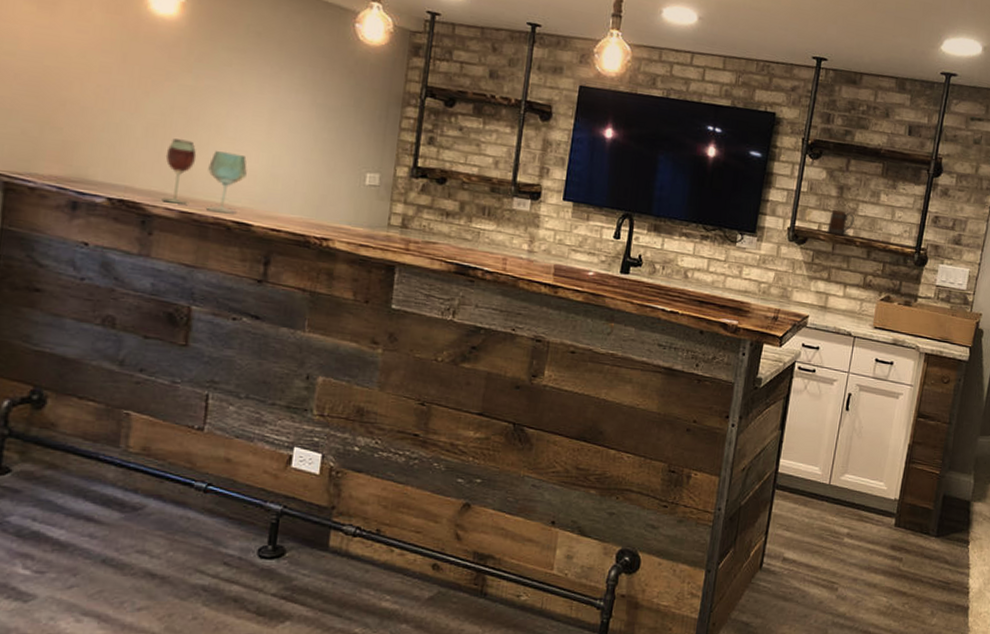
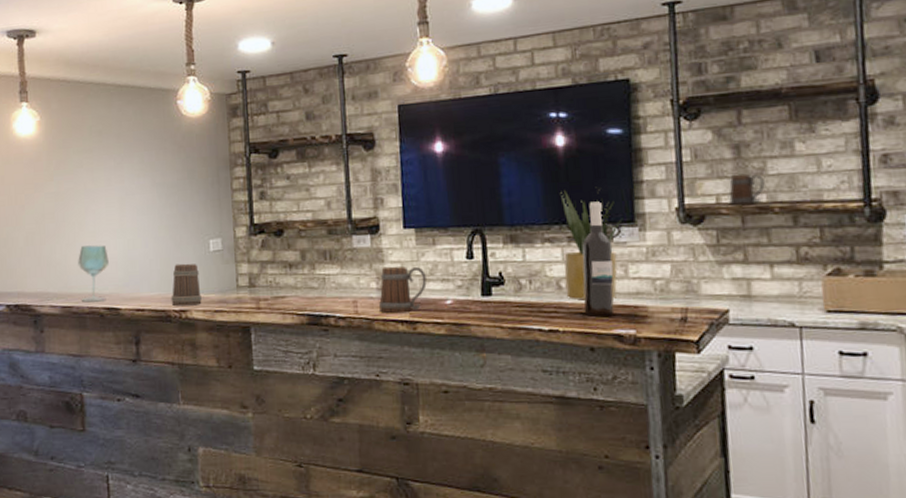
wineglass: present [162,138,197,205] -> none [44,241,68,301]
beer mug: none [313,190,350,236] -> present [171,263,202,307]
beer mug: none [527,231,575,278] -> present [379,266,427,314]
planter: none [690,194,747,293] -> present [559,187,623,301]
wine bottle: none [701,209,735,308] -> present [582,201,615,318]

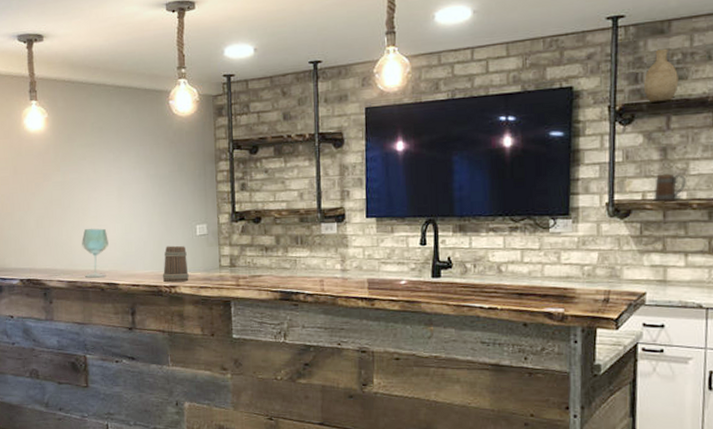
beer mug: present [379,266,427,314] -> none [343,250,384,292]
planter: present [559,187,623,301] -> none [504,183,559,283]
wine bottle: present [582,201,615,318] -> none [520,196,548,298]
decorative vase: none [708,36,748,97] -> present [644,48,679,104]

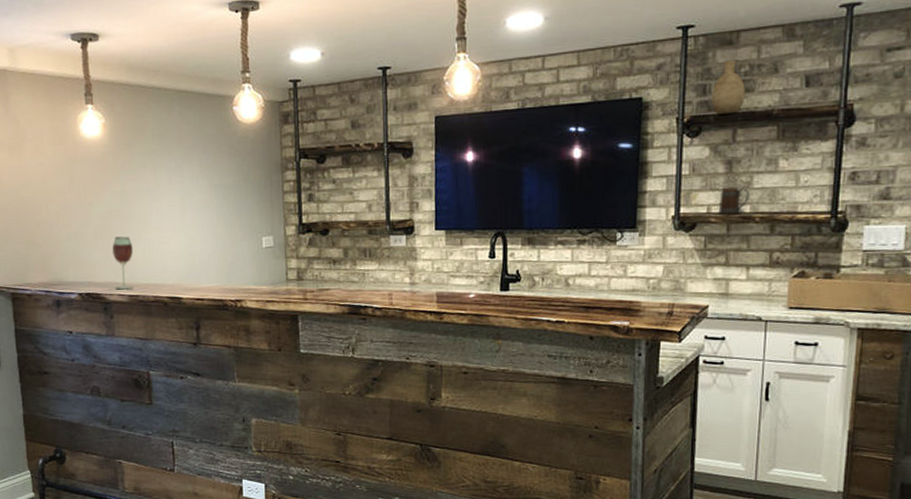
wineglass: none [52,224,73,276] -> present [111,236,134,290]
wine glass: present [82,228,109,278] -> none [143,240,171,292]
beer mug: present [162,245,189,283] -> none [227,258,255,297]

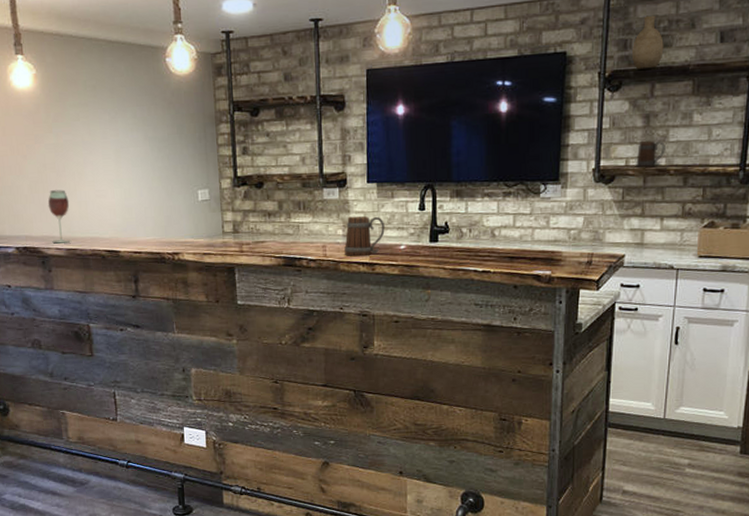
beer mug: none [411,263,453,306] -> present [344,216,385,257]

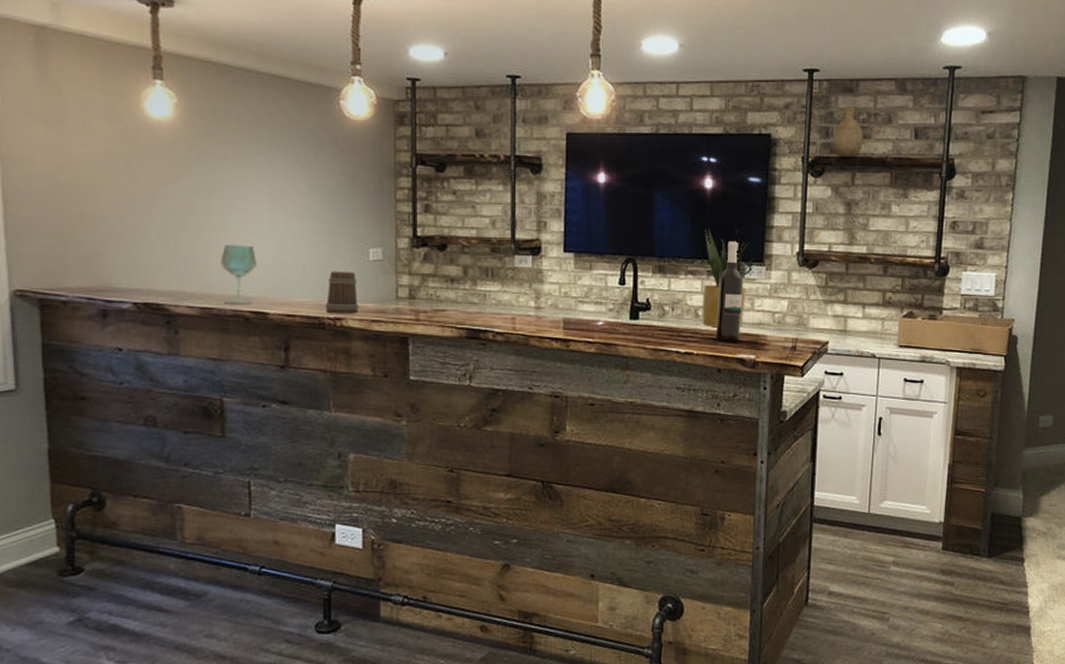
wineglass: present [47,190,70,244] -> none [180,238,209,301]
wine glass: none [79,193,108,245] -> present [221,245,257,305]
beer mug: none [164,211,192,250] -> present [325,271,358,314]
beer mug: present [344,216,385,257] -> none [536,287,581,332]
planter: none [498,149,549,247] -> present [702,228,754,328]
wine bottle: none [511,162,539,261] -> present [715,241,744,343]
beer mug: present [636,141,665,169] -> none [838,229,866,255]

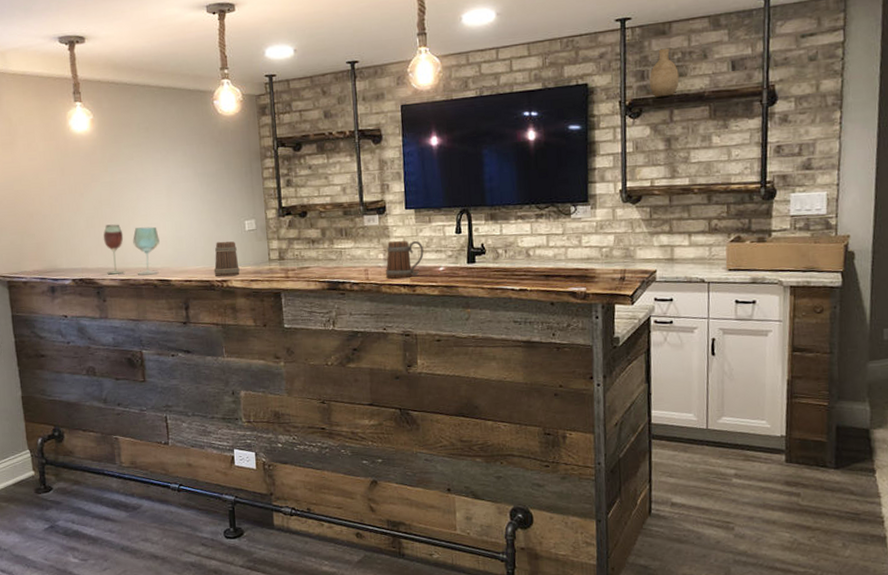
wineglass: none [180,238,209,301] -> present [103,224,124,275]
beer mug: none [536,287,581,332] -> present [386,240,424,280]
planter: present [702,228,754,328] -> none [530,173,579,265]
wine bottle: present [715,241,744,343] -> none [546,185,571,279]

